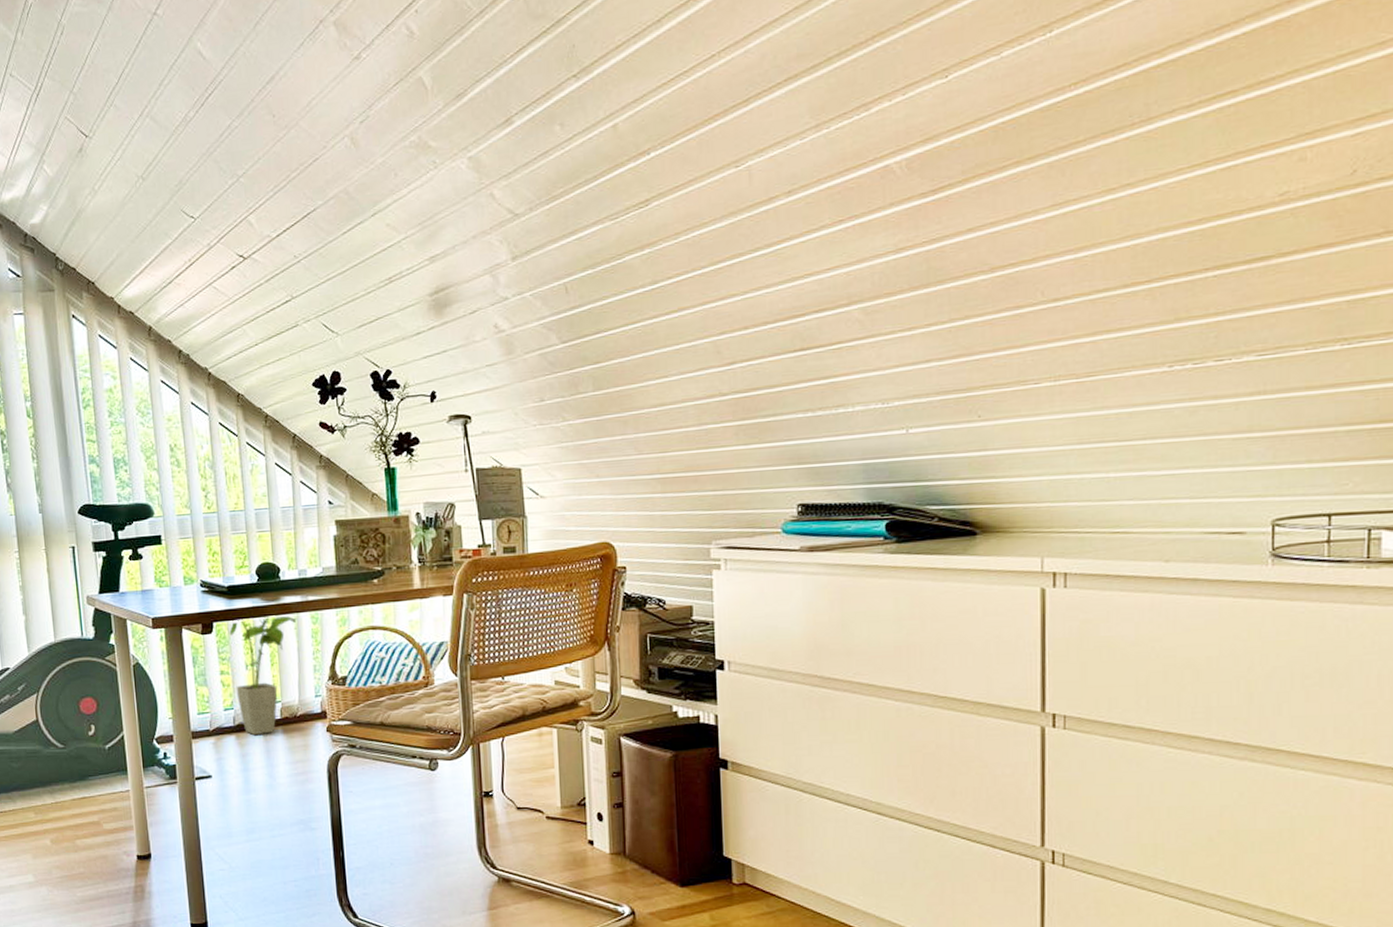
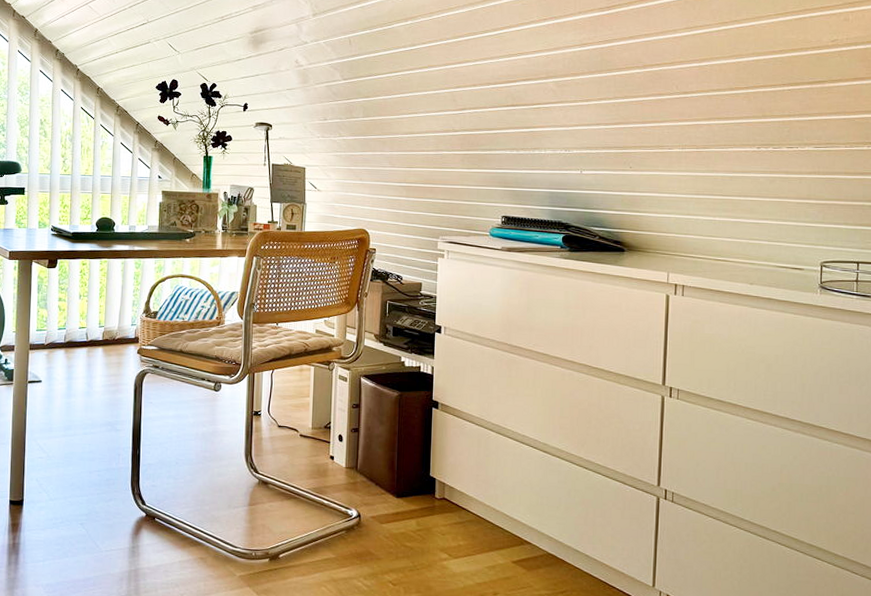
house plant: present [229,616,296,736] -> none [69,258,123,352]

